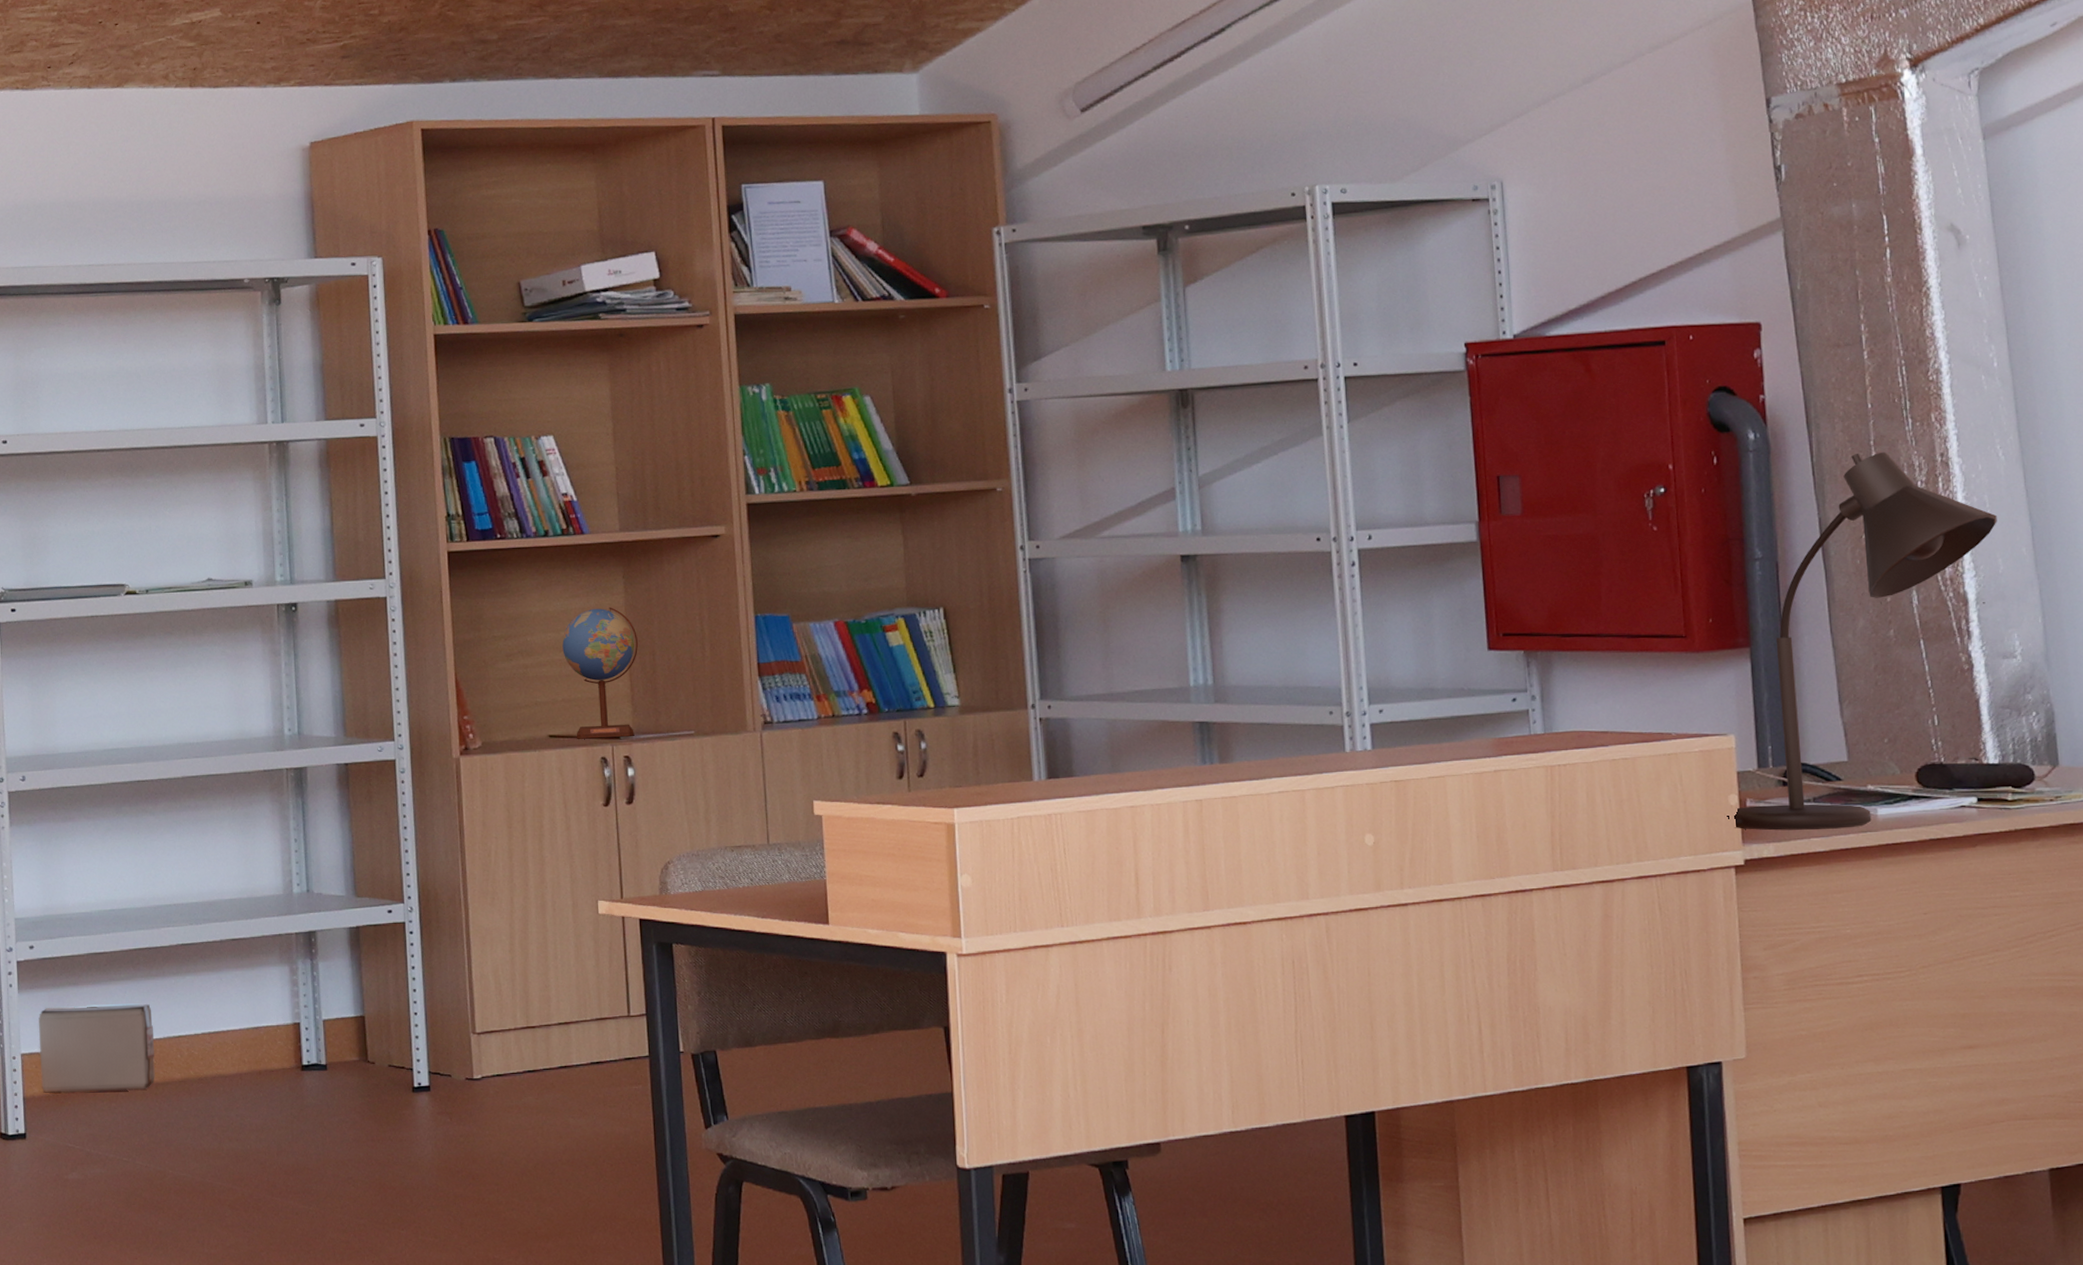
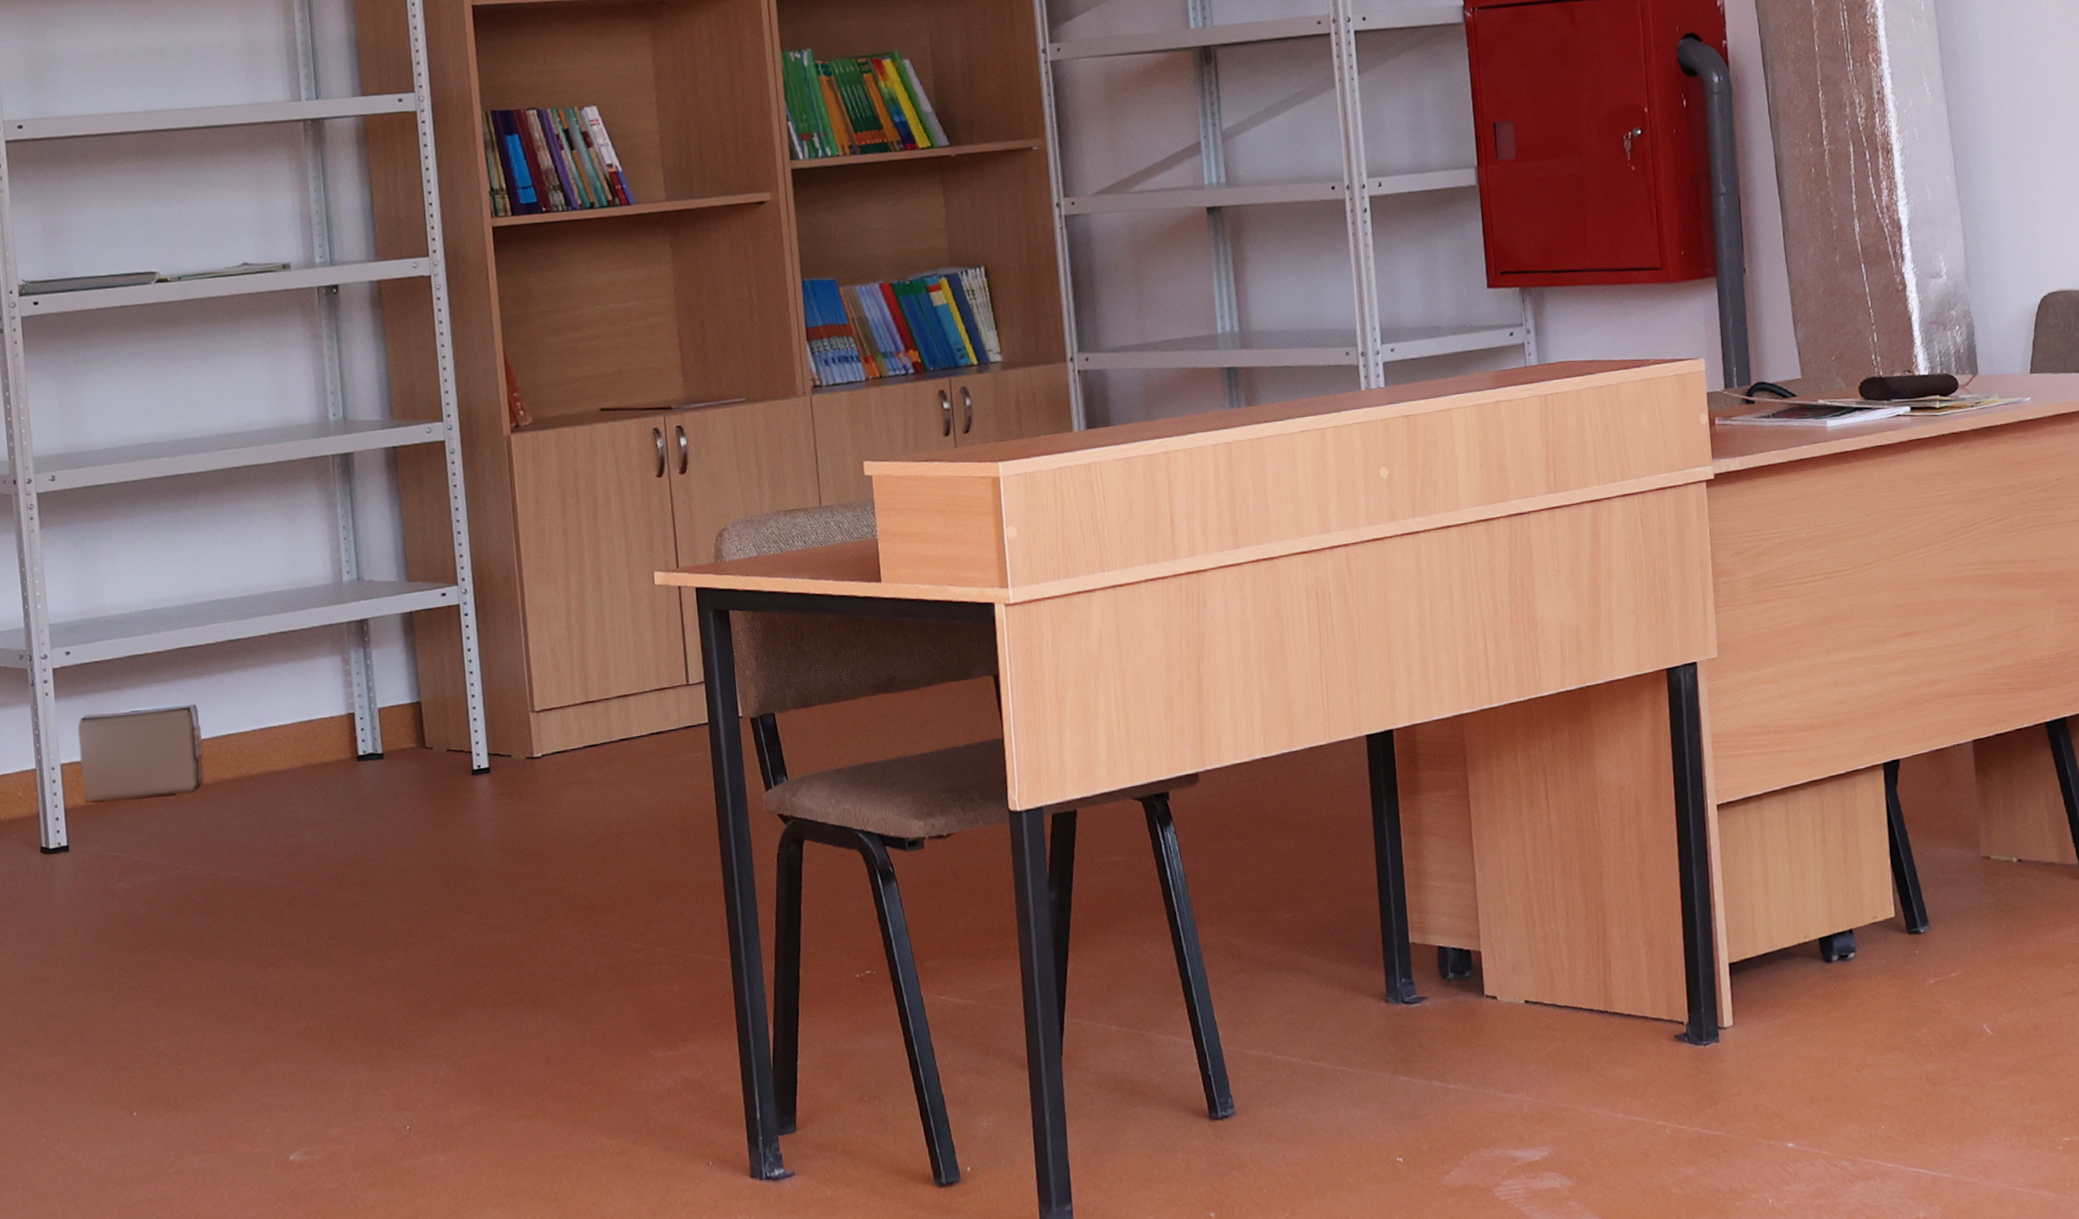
globe: present [562,607,639,739] -> none [611,277,688,411]
desk lamp: present [1727,451,1997,831] -> none [1698,91,1925,446]

